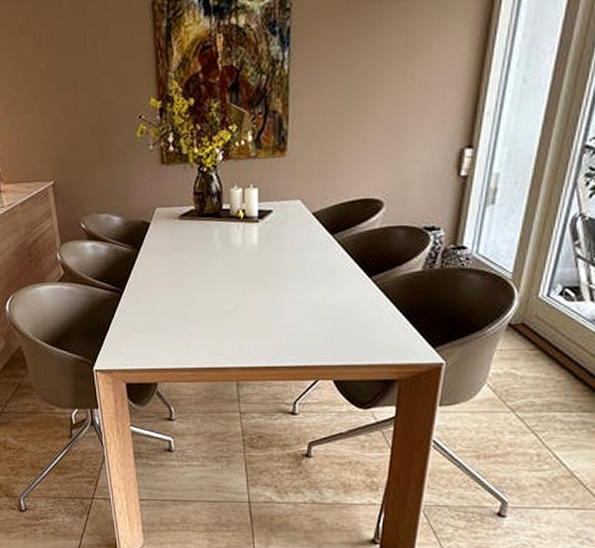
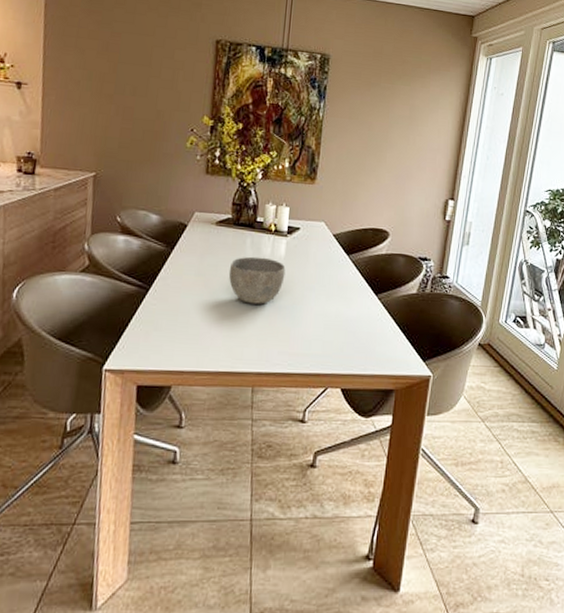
bowl: none [199,248,260,299] -> present [228,256,286,305]

